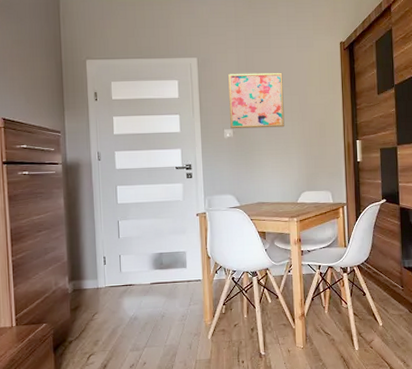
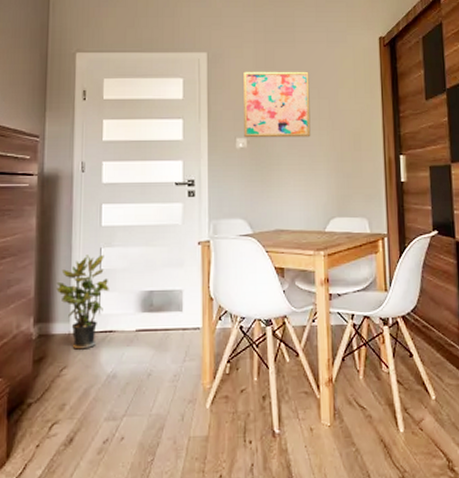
potted plant: none [84,226,127,300] -> present [56,254,109,350]

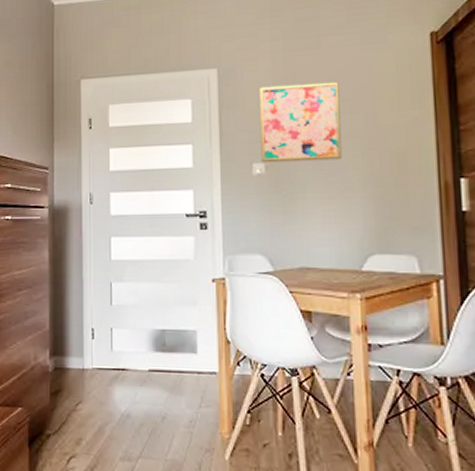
potted plant: present [56,254,109,350] -> none [70,289,121,386]

